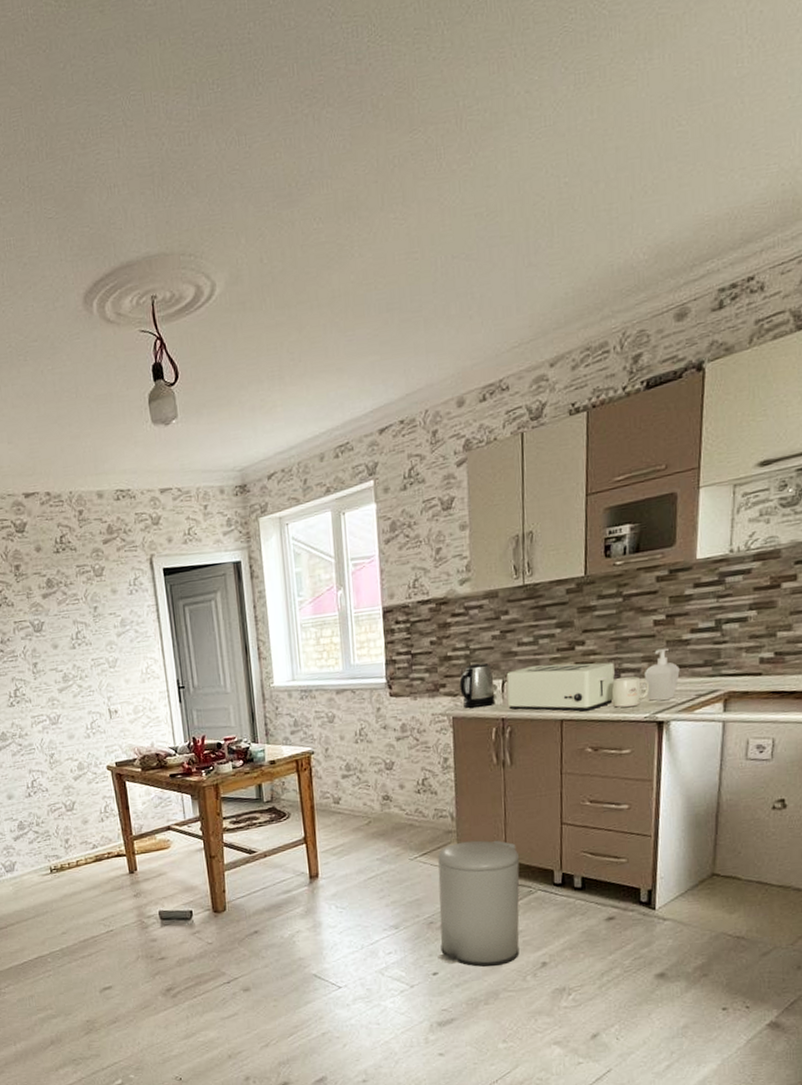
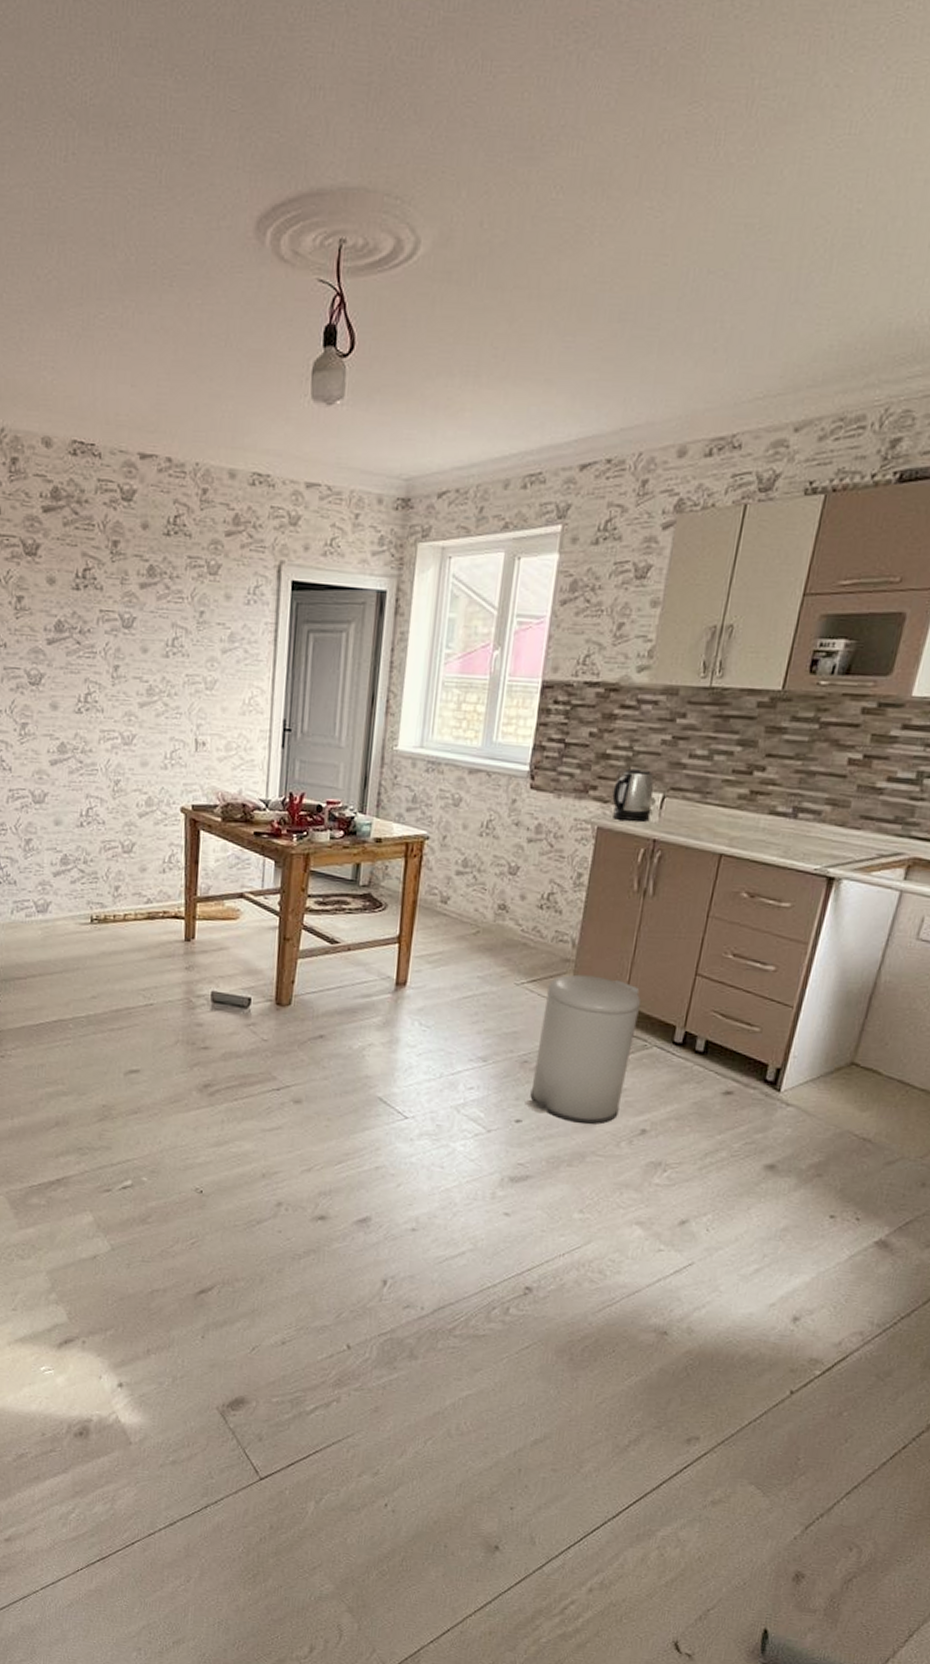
toaster: present [506,662,615,712] -> none [662,783,794,849]
mug: present [611,676,650,708] -> none [781,818,828,855]
soap bottle: present [643,648,680,701] -> none [822,792,866,855]

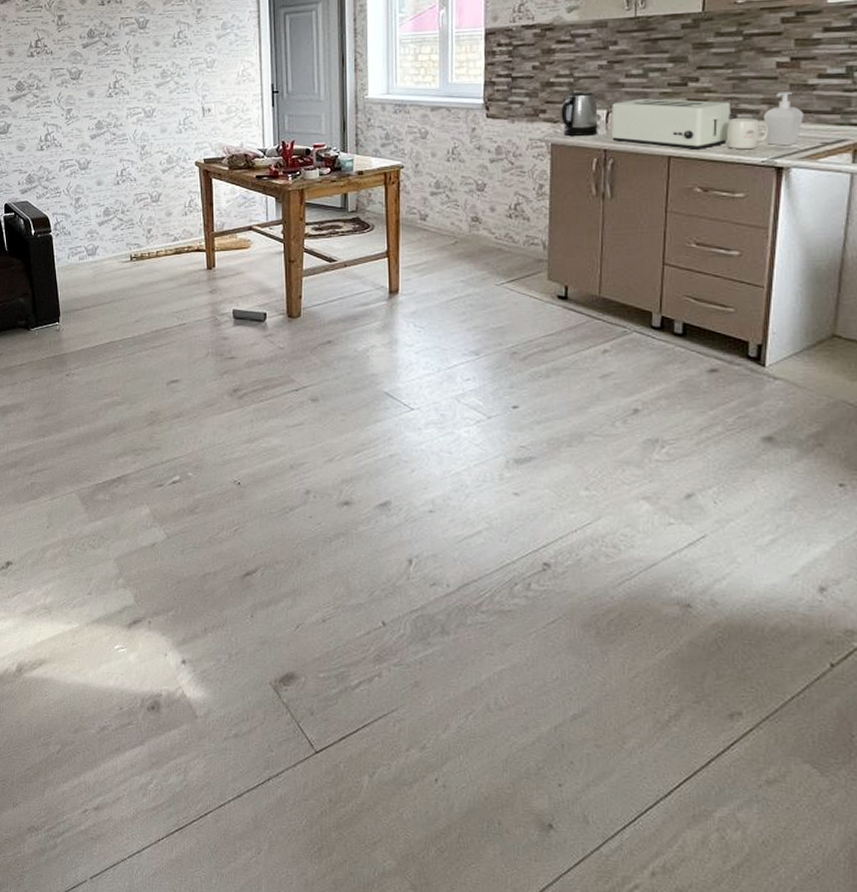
pedal bin: present [524,974,642,1124] -> none [519,272,615,406]
toaster: none [662,783,794,849] -> present [610,98,730,150]
mug: none [781,818,828,855] -> present [726,118,769,150]
soap bottle: none [822,792,866,855] -> present [763,91,804,146]

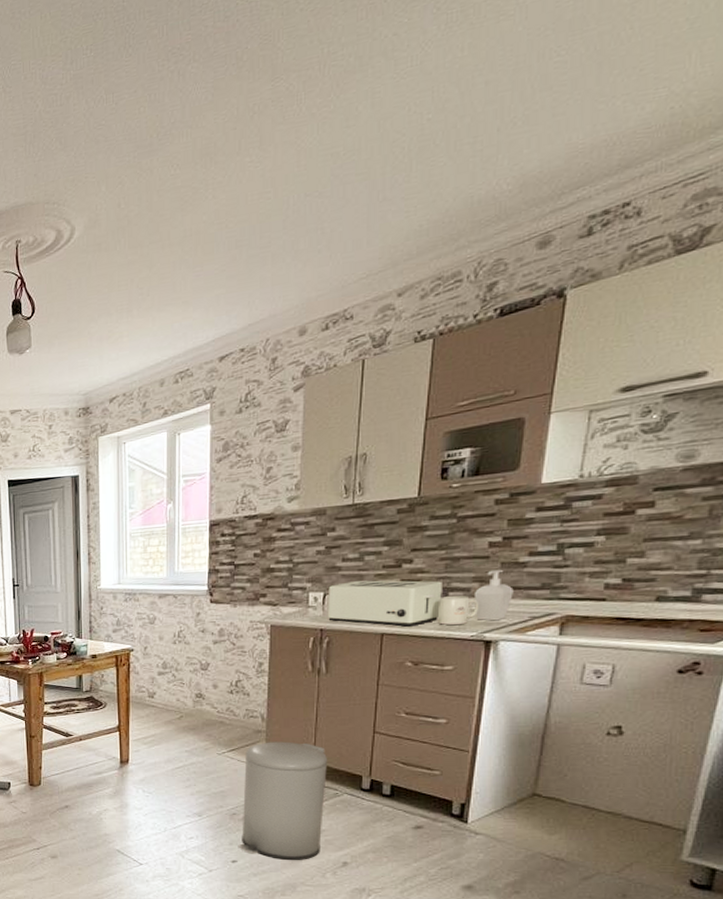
pedal bin: none [519,272,615,406] -> present [238,741,328,860]
kettle: present [561,91,598,137] -> none [280,575,315,618]

